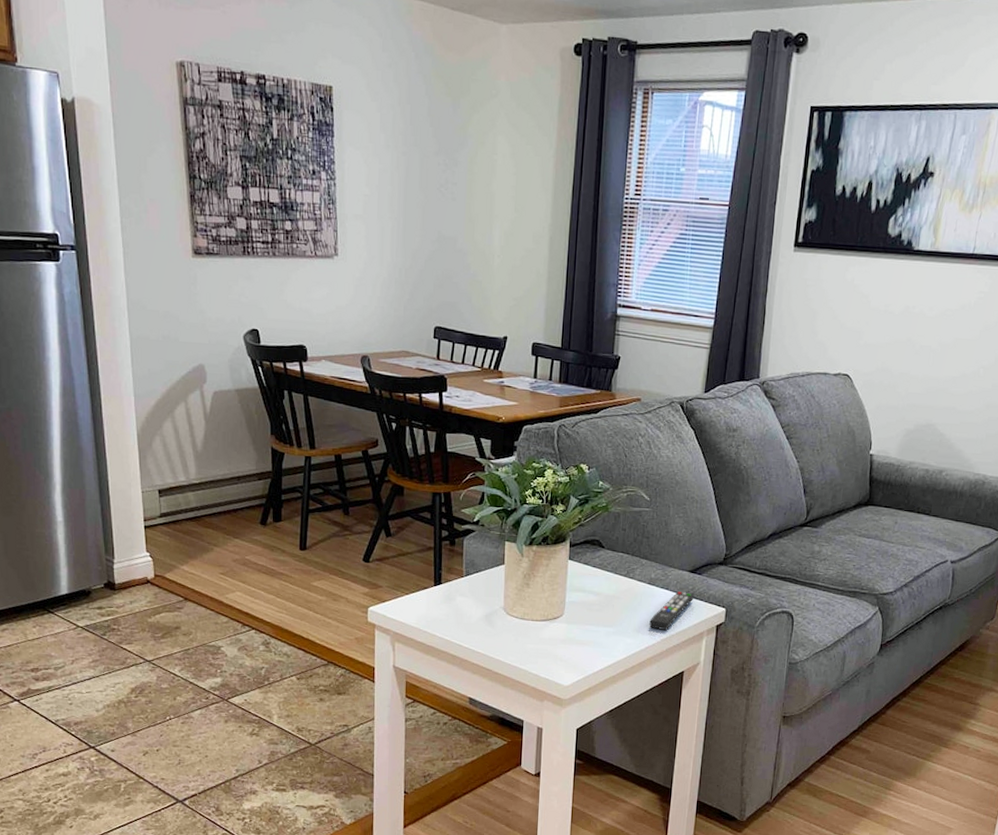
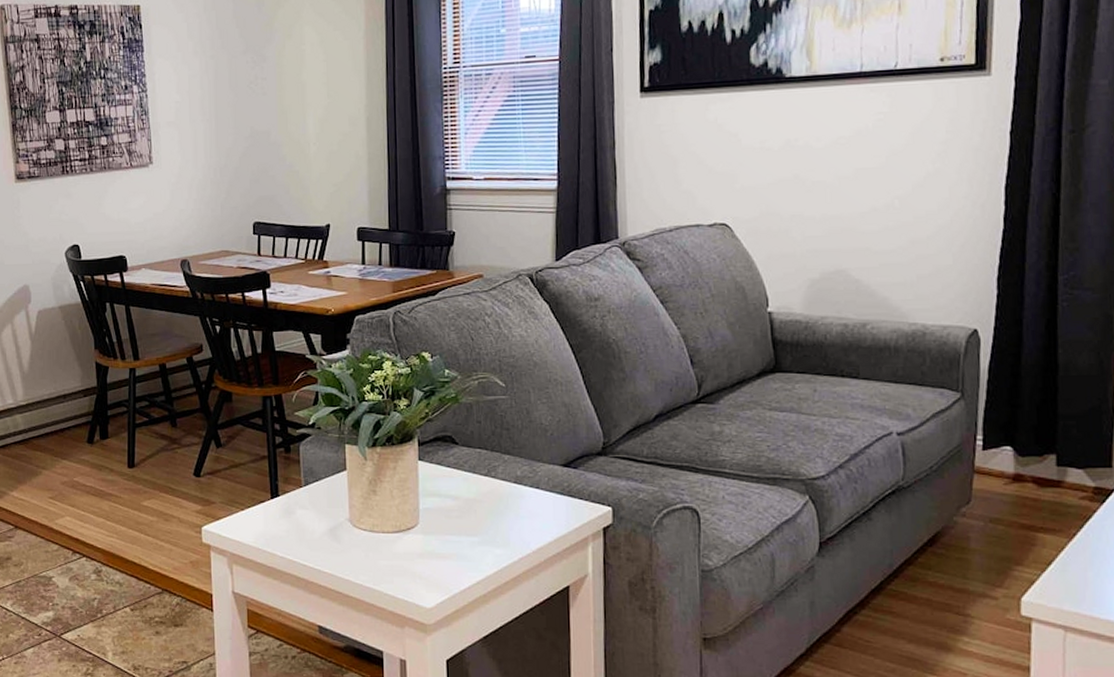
remote control: present [649,591,695,631] -> none [520,490,572,538]

